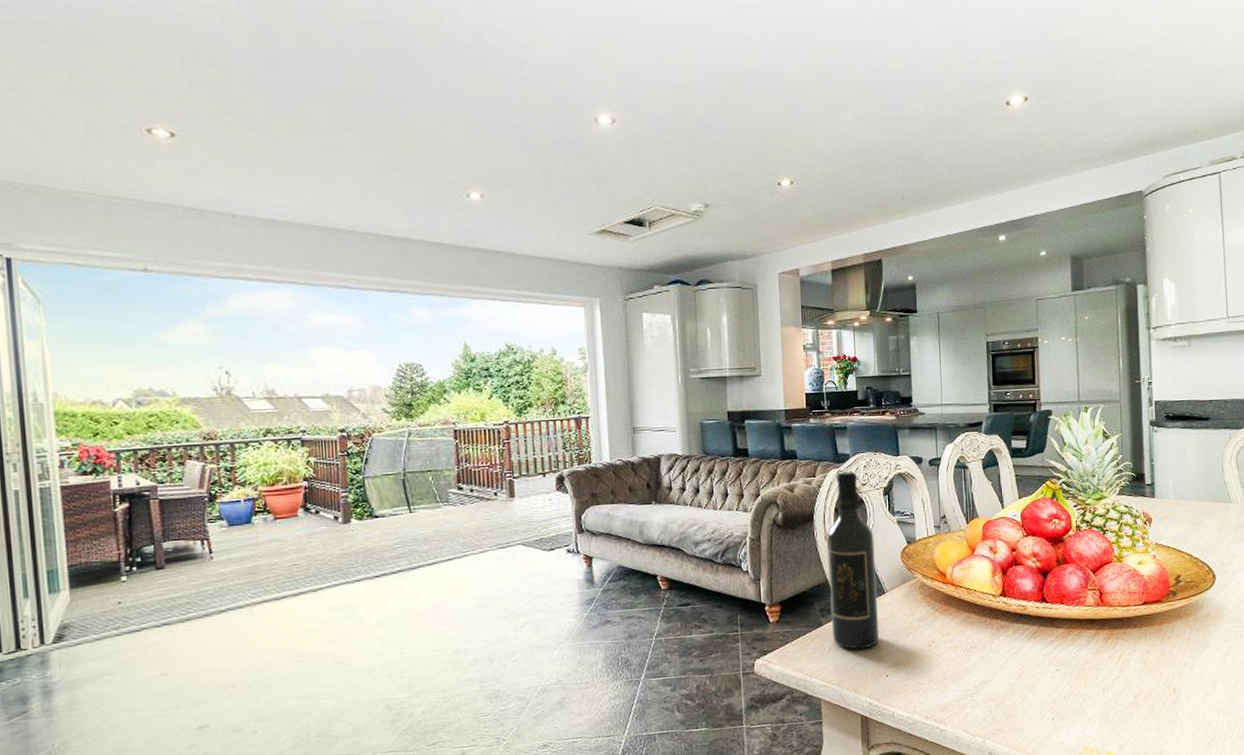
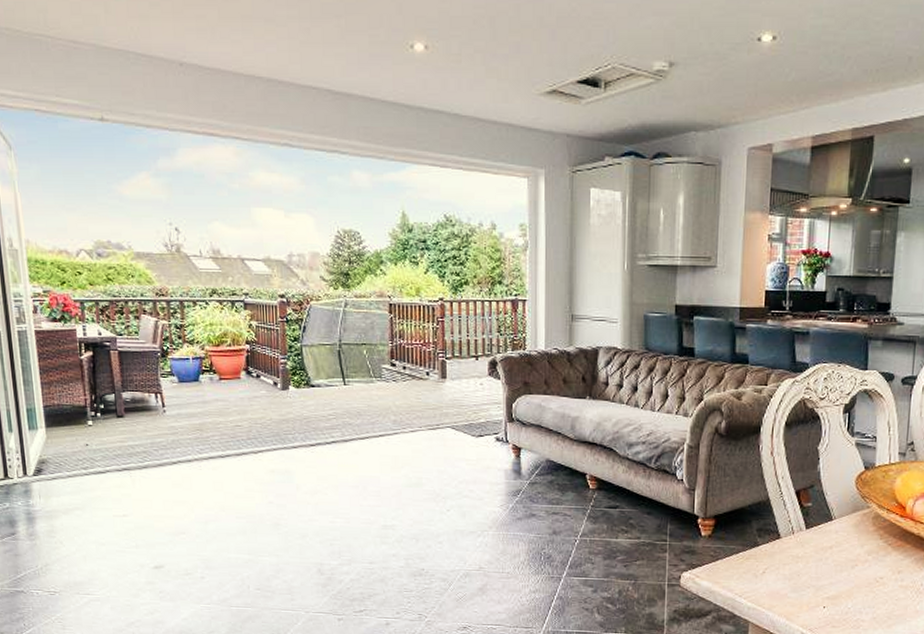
wine bottle: present [827,471,880,650] -> none [768,382,827,576]

